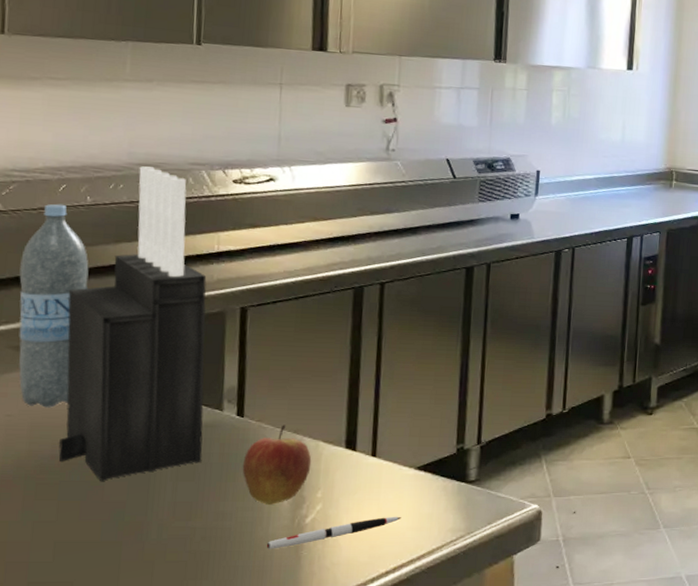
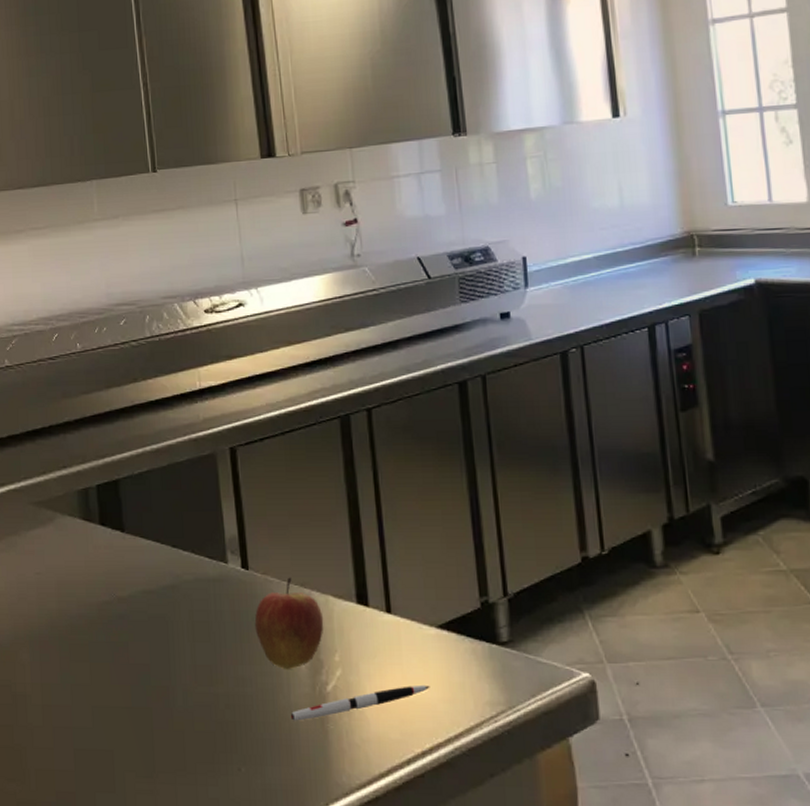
water bottle: present [18,203,89,408] -> none [29,353,88,564]
knife block: present [59,166,207,481] -> none [72,306,215,642]

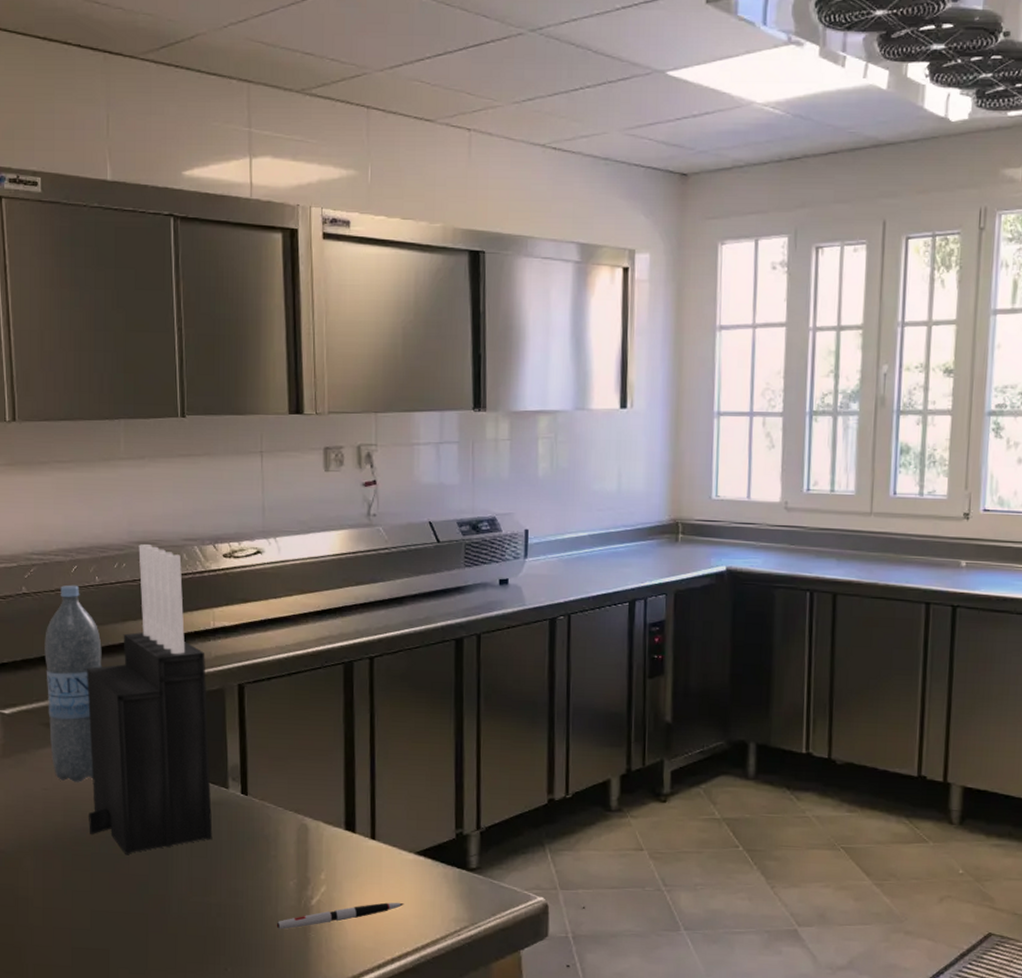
water bottle: none [29,353,88,564] -> present [44,584,102,783]
knife block: none [72,306,215,642] -> present [86,544,213,854]
fruit: present [254,577,324,670] -> none [249,804,314,885]

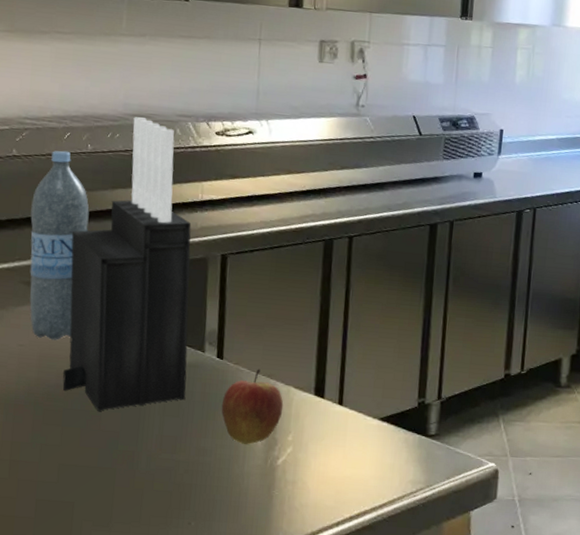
fruit: none [249,804,314,885] -> present [221,369,284,445]
pen: present [276,902,404,929] -> none [242,464,365,487]

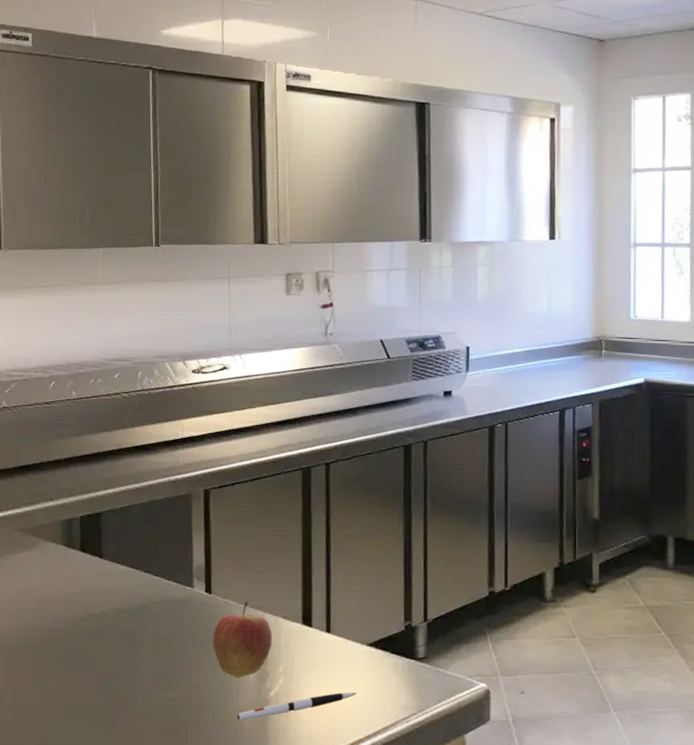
water bottle: present [29,150,89,340] -> none [22,399,77,585]
knife block: present [63,117,192,411] -> none [59,361,178,652]
pen: none [242,464,365,487] -> present [236,691,357,721]

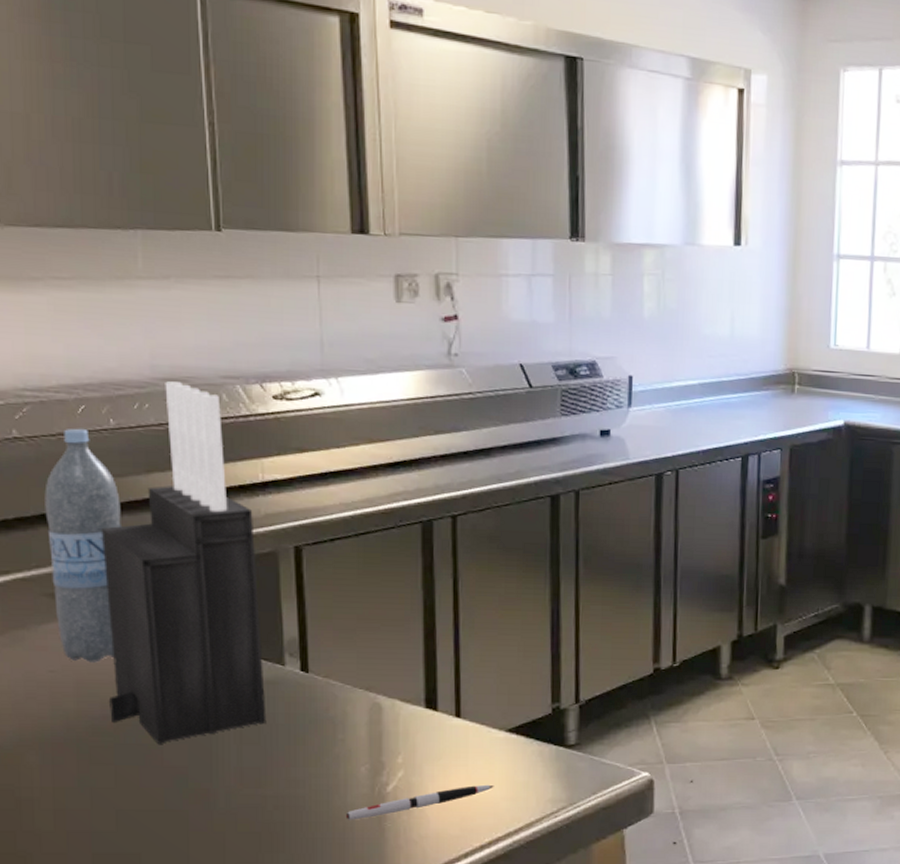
water bottle: none [22,399,77,585] -> present [44,428,121,663]
knife block: none [59,361,178,652] -> present [100,381,267,744]
fruit: present [212,601,273,679] -> none [312,681,389,772]

